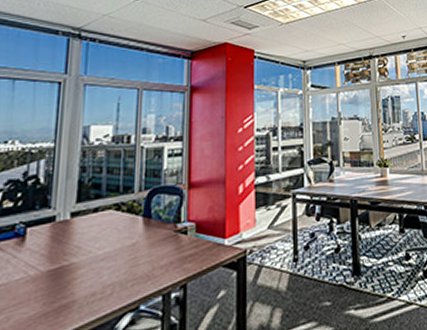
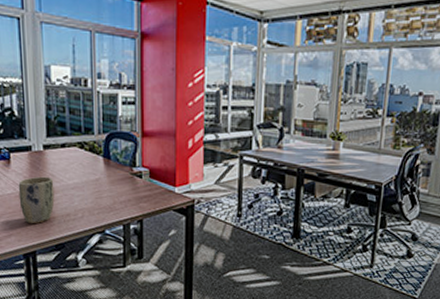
plant pot: none [29,249,79,315] -> present [18,176,55,223]

